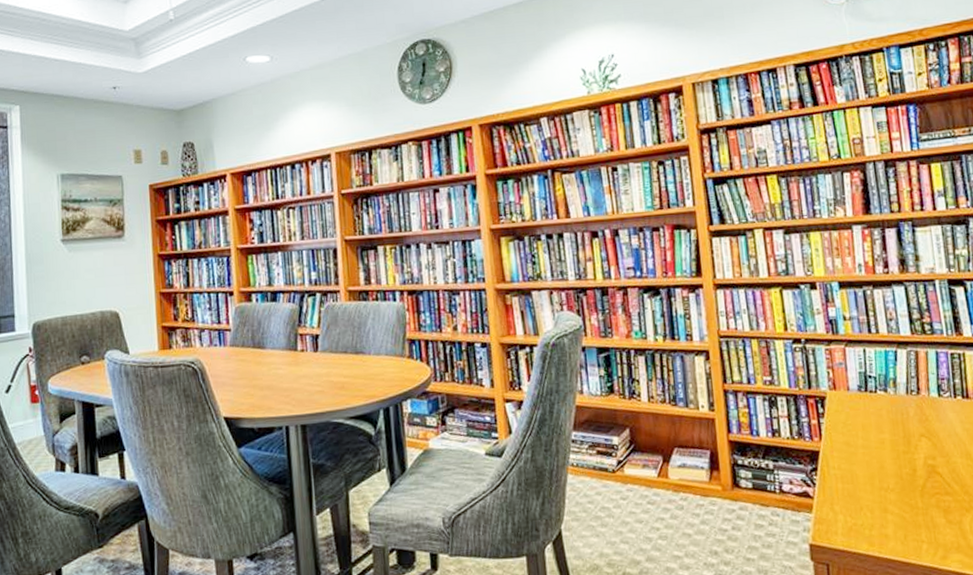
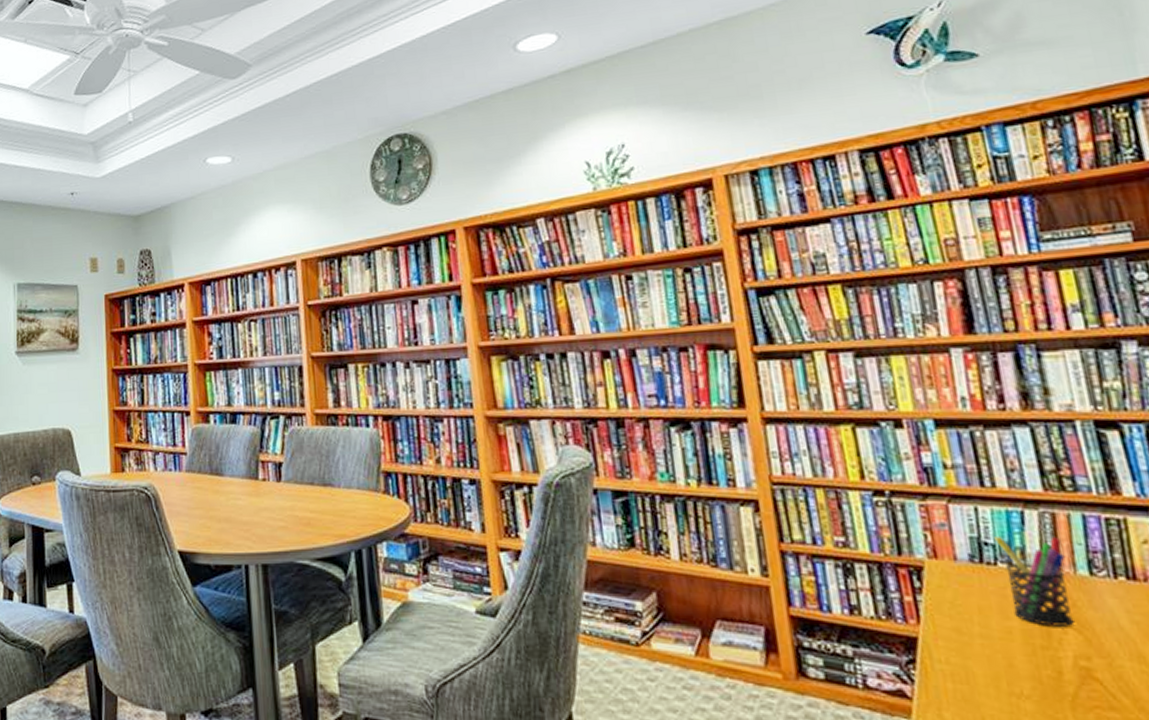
pen holder: none [876,369,926,436] -> present [995,537,1074,627]

